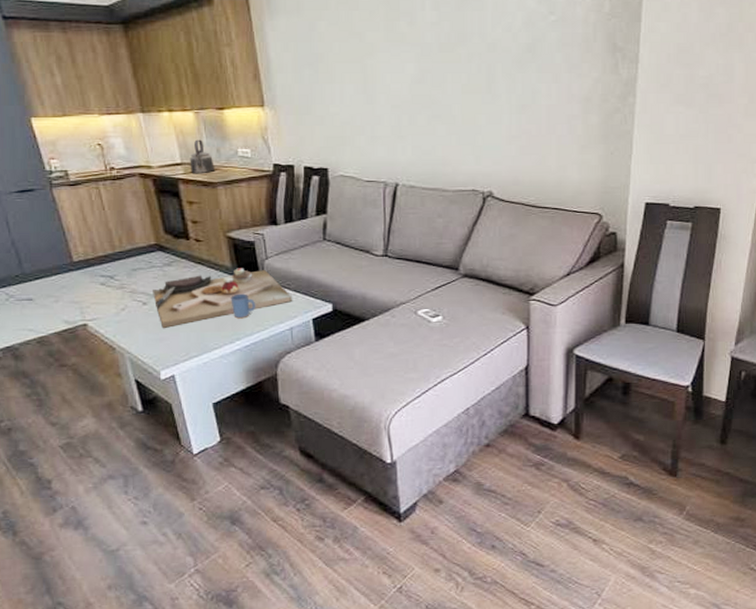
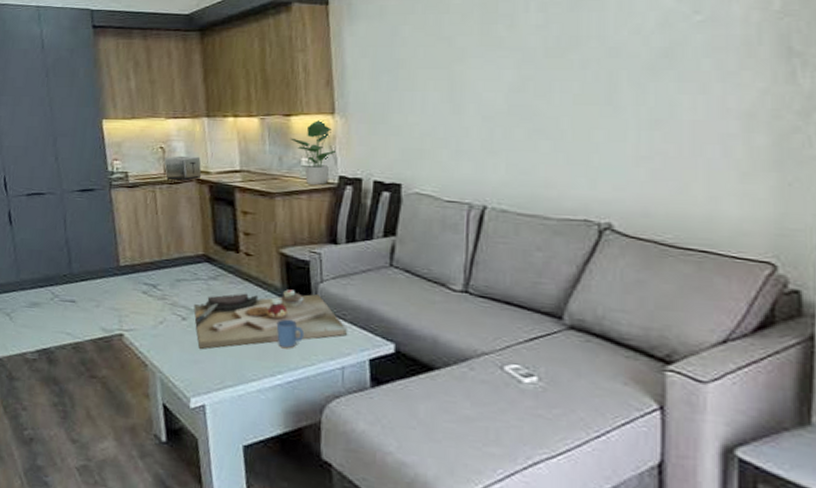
toaster: none [104,151,144,176] -> present [164,155,202,181]
kettle: present [189,139,215,174] -> none [249,146,275,183]
potted plant: none [225,112,268,174] -> present [290,119,336,186]

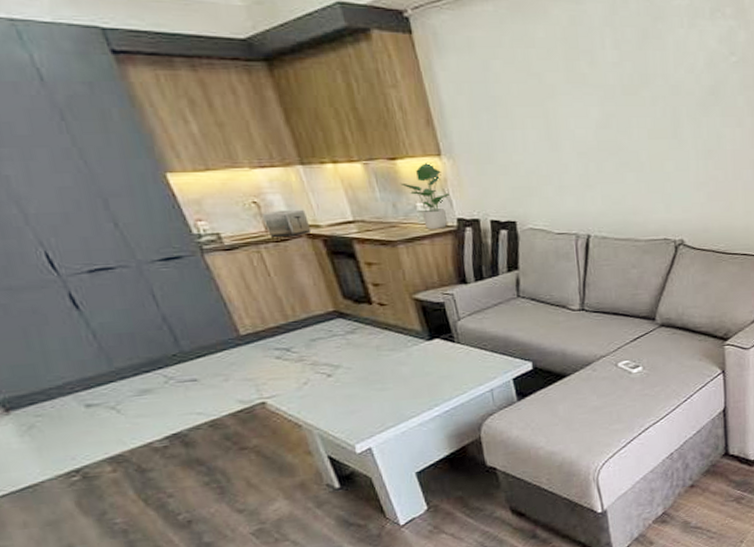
decorative tray: present [193,289,347,349] -> none [337,331,490,400]
mug: present [276,319,305,349] -> none [424,357,453,384]

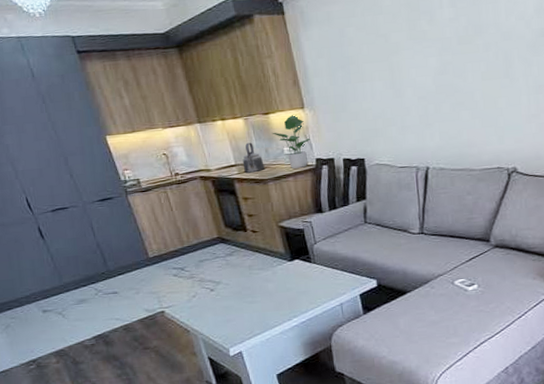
toaster: present [262,209,312,238] -> none [169,157,204,181]
kettle: none [362,193,393,233] -> present [242,142,265,174]

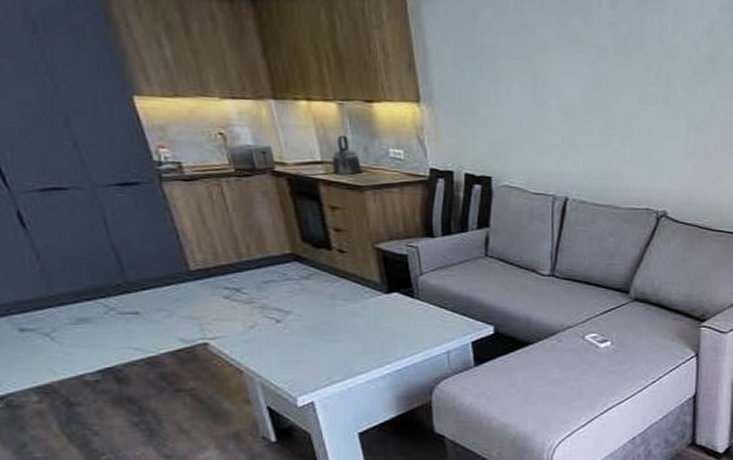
toaster: none [169,157,204,181] -> present [227,143,277,173]
potted plant: present [272,114,310,169] -> none [374,107,424,179]

